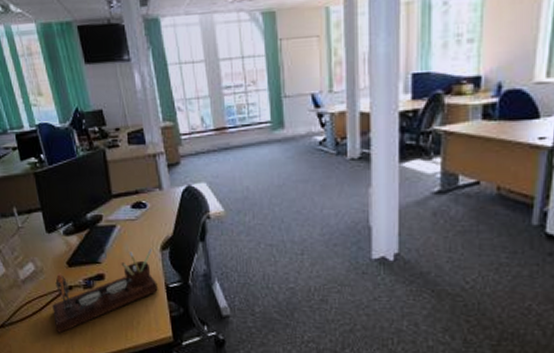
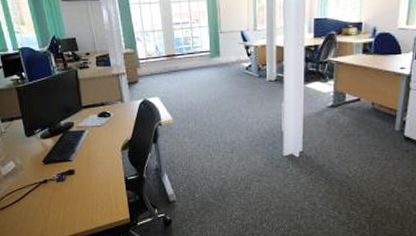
desk organizer: present [52,248,158,334] -> none [30,149,119,219]

